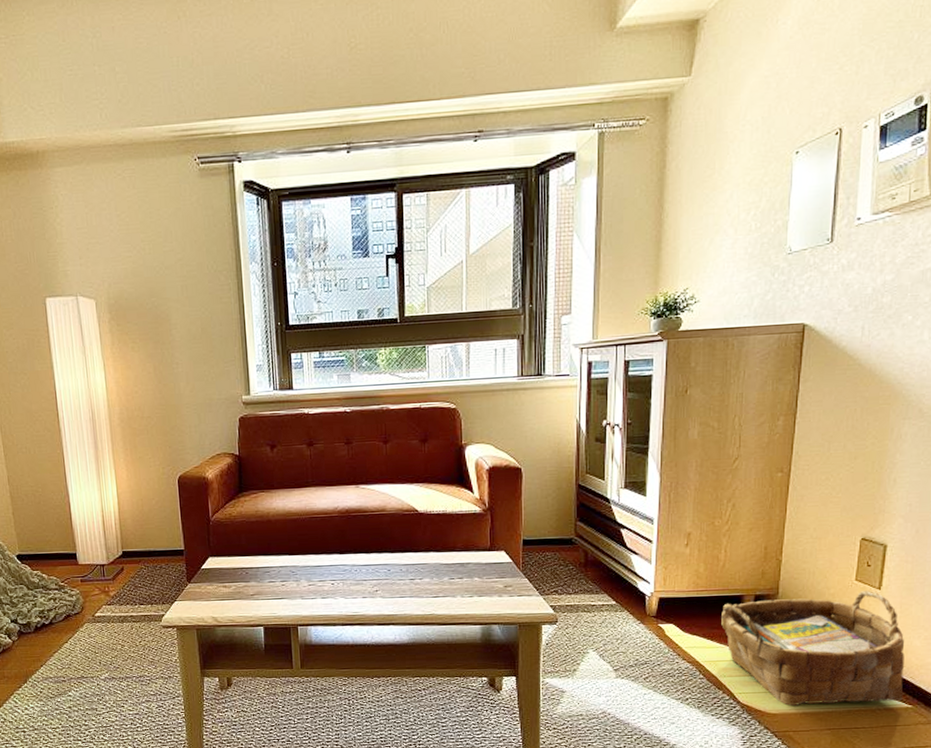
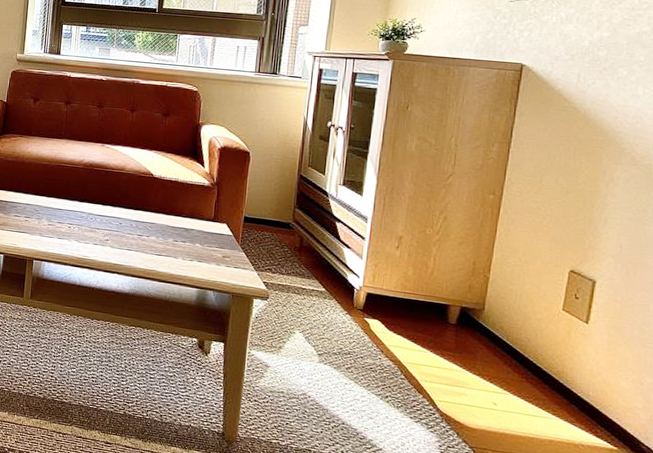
woven basket: present [721,591,904,706] -> none [426,309,611,441]

